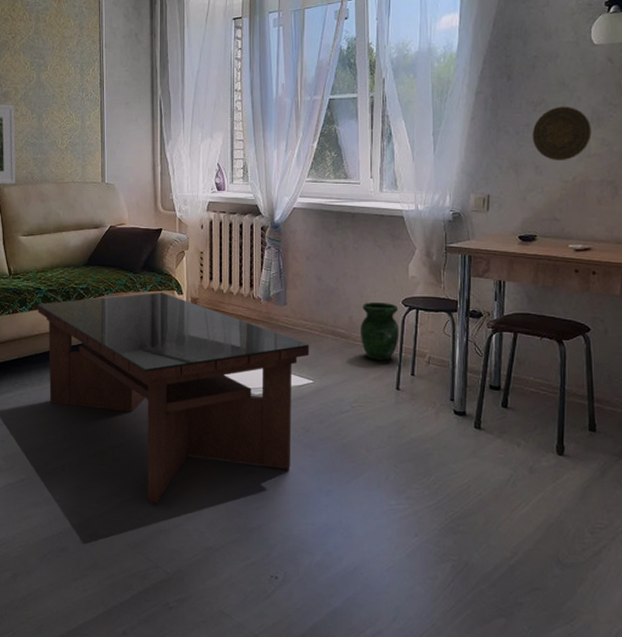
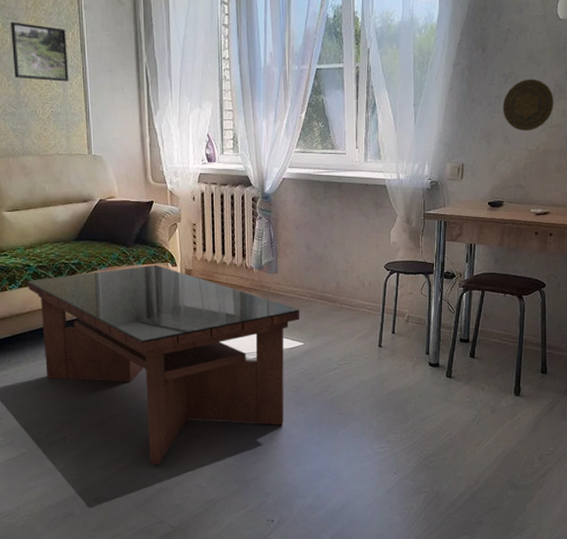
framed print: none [37,60,88,114] -> present [11,22,69,82]
vase: present [361,301,399,361] -> none [347,267,382,322]

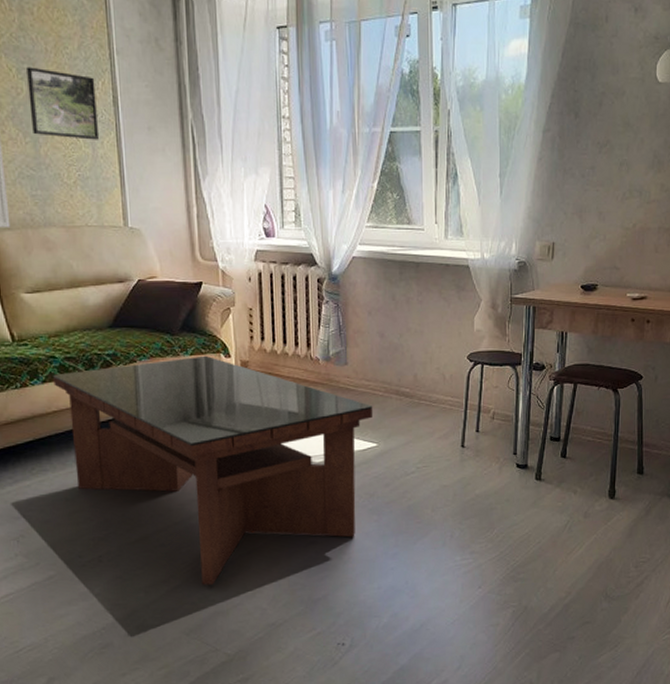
decorative plate: present [502,78,554,131] -> none [597,148,652,206]

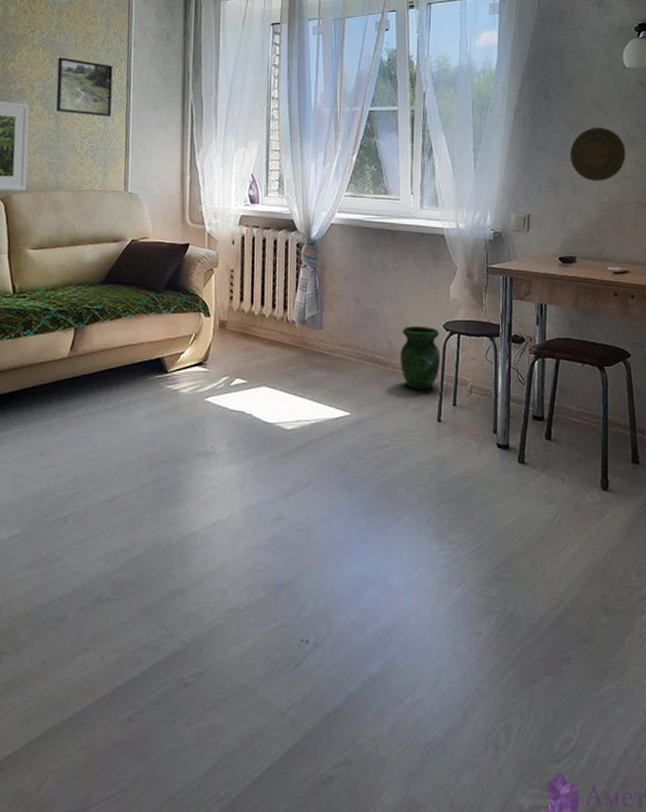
coffee table: present [53,355,373,585] -> none [44,313,347,558]
vase: none [425,357,465,419] -> present [400,325,441,390]
decorative plate: none [597,148,652,206] -> present [569,127,626,181]

